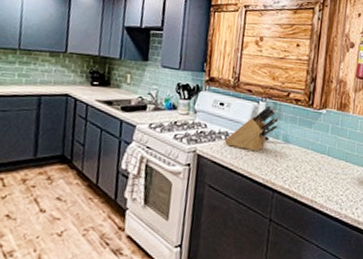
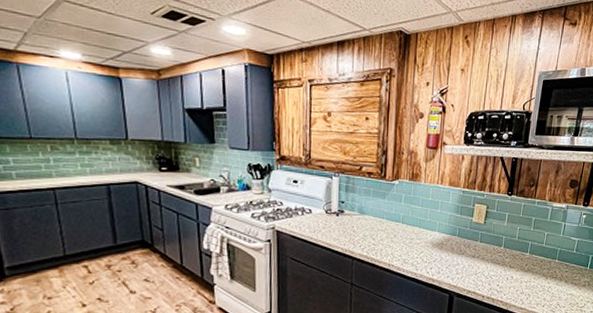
knife block: present [224,104,279,152] -> none [301,179,353,224]

